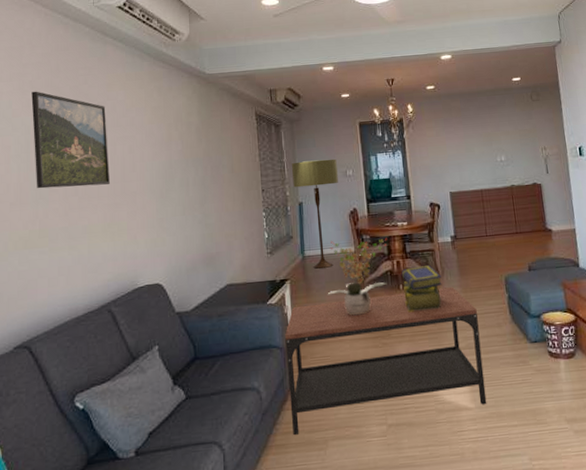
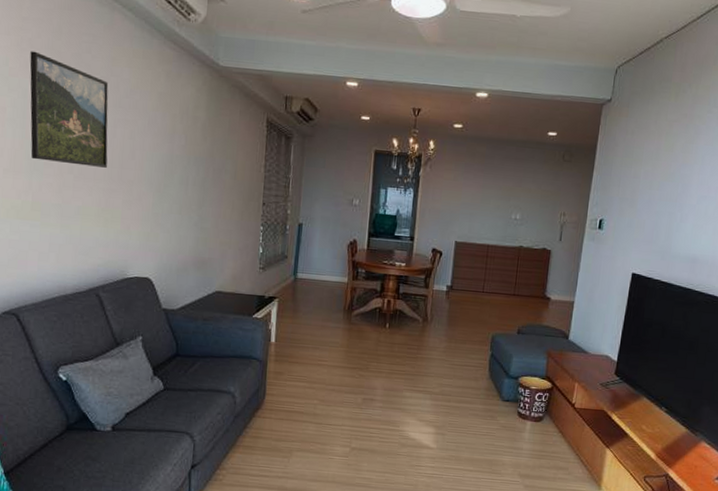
coffee table: present [285,287,487,435] -> none [261,325,457,447]
floor lamp: present [291,159,338,269] -> none [296,180,345,294]
potted plant: present [328,237,387,316] -> none [314,267,382,345]
stack of books: present [401,265,442,313] -> none [388,309,429,353]

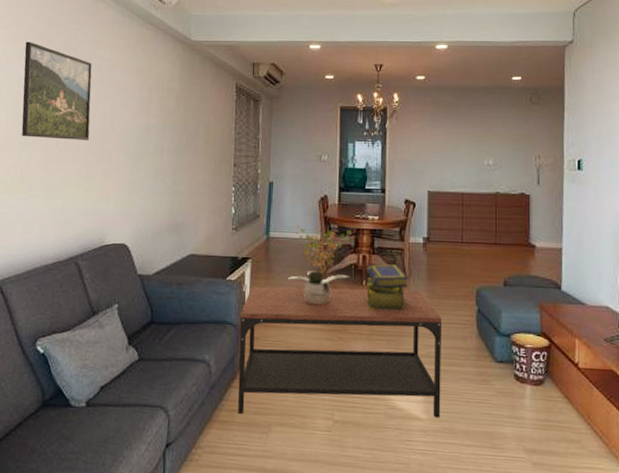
coffee table: none [261,325,457,447] -> present [238,286,441,418]
potted plant: none [314,267,382,345] -> present [288,224,356,305]
stack of books: none [388,309,429,353] -> present [366,264,408,311]

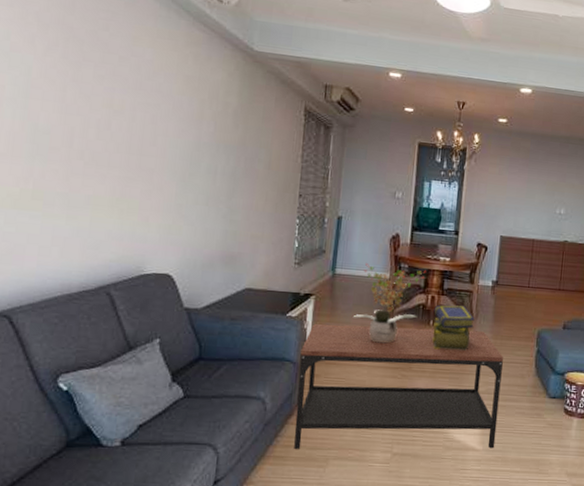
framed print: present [21,41,92,140] -> none [33,25,128,154]

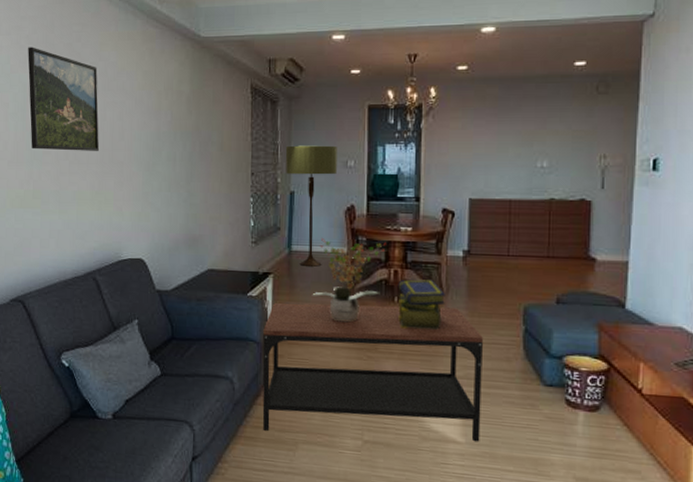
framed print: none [33,25,128,154] -> present [28,47,100,151]
floor lamp: none [335,172,387,290] -> present [285,145,337,267]

